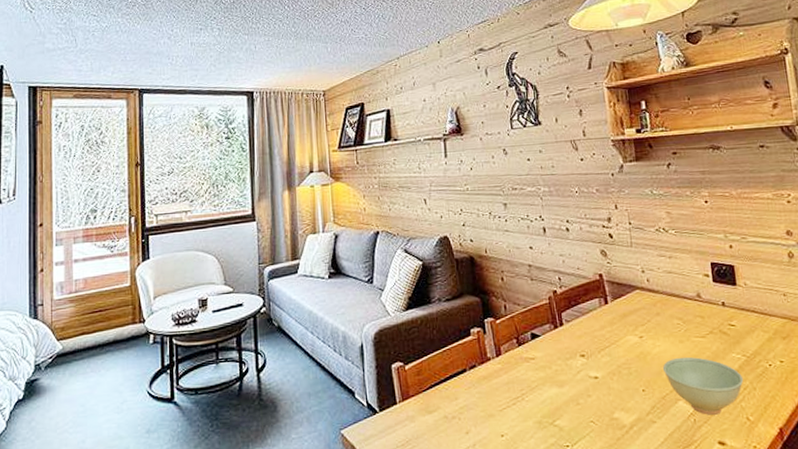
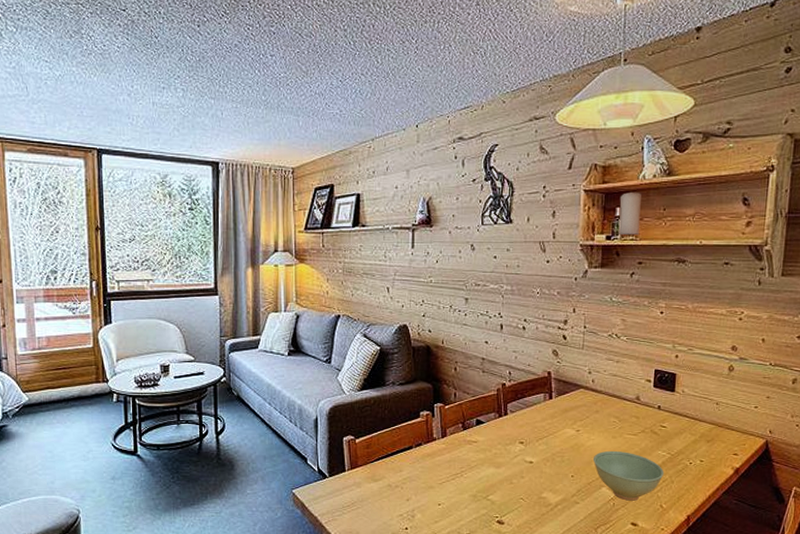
candle: none [643,84,669,128] -> present [618,191,643,236]

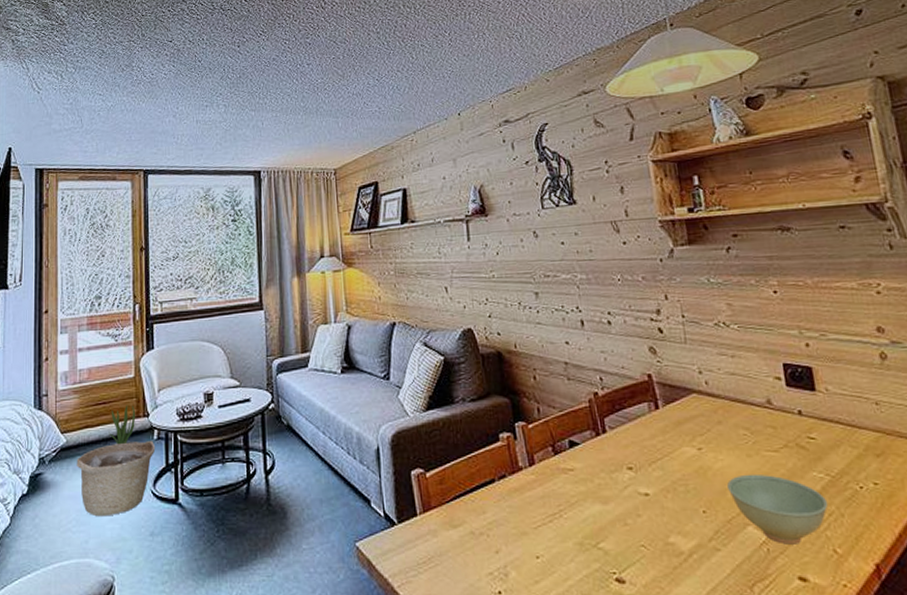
basket: none [39,403,115,463] -> present [76,441,156,517]
potted plant: none [69,371,96,405] -> present [109,404,136,445]
candle: present [618,191,643,236] -> none [695,157,728,207]

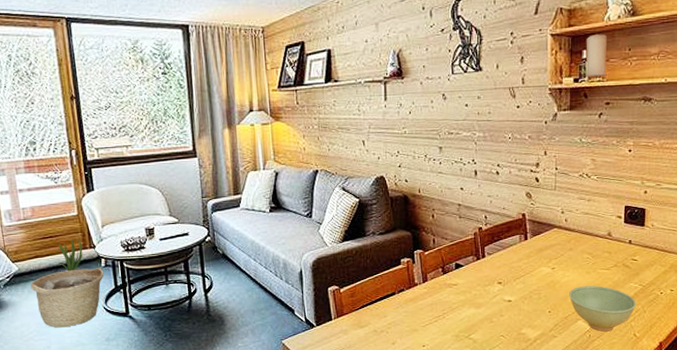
candle: none [695,157,728,207] -> present [585,33,608,78]

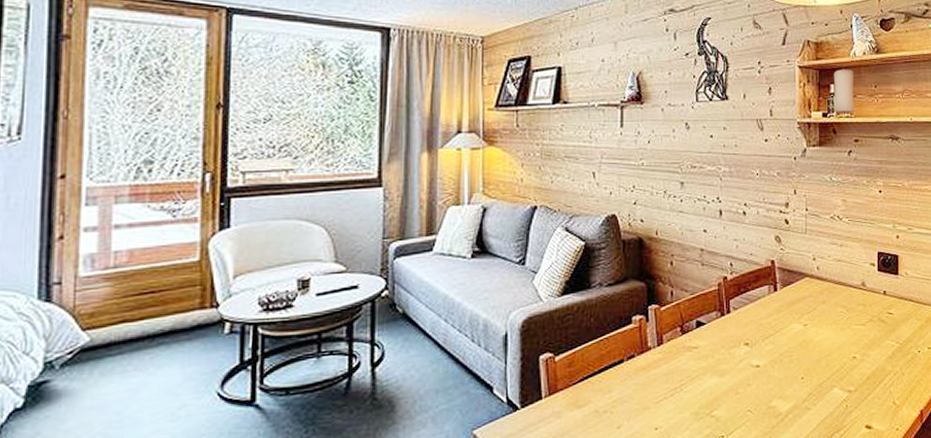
basket: present [30,268,104,328] -> none [105,336,226,428]
potted plant: present [58,238,84,272] -> none [157,293,200,342]
bowl: present [569,285,637,332] -> none [823,344,895,401]

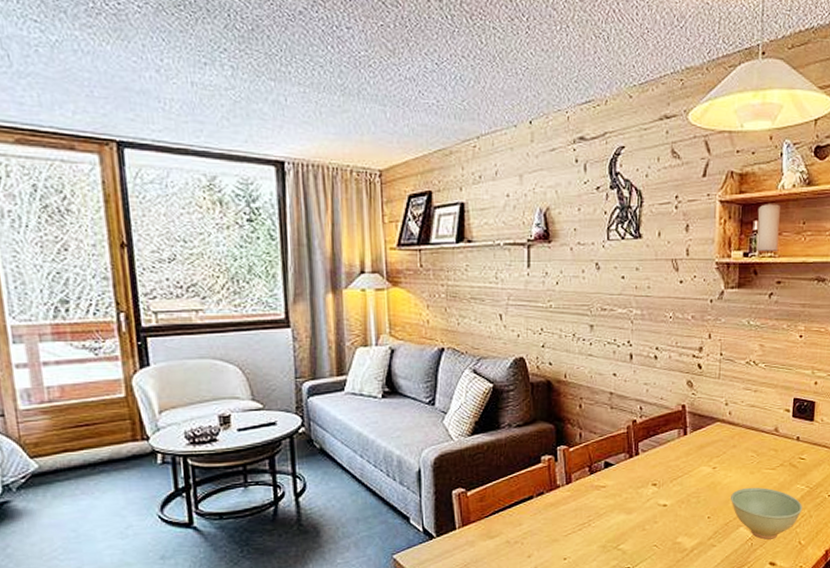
bowl: none [823,344,895,401] -> present [731,487,803,540]

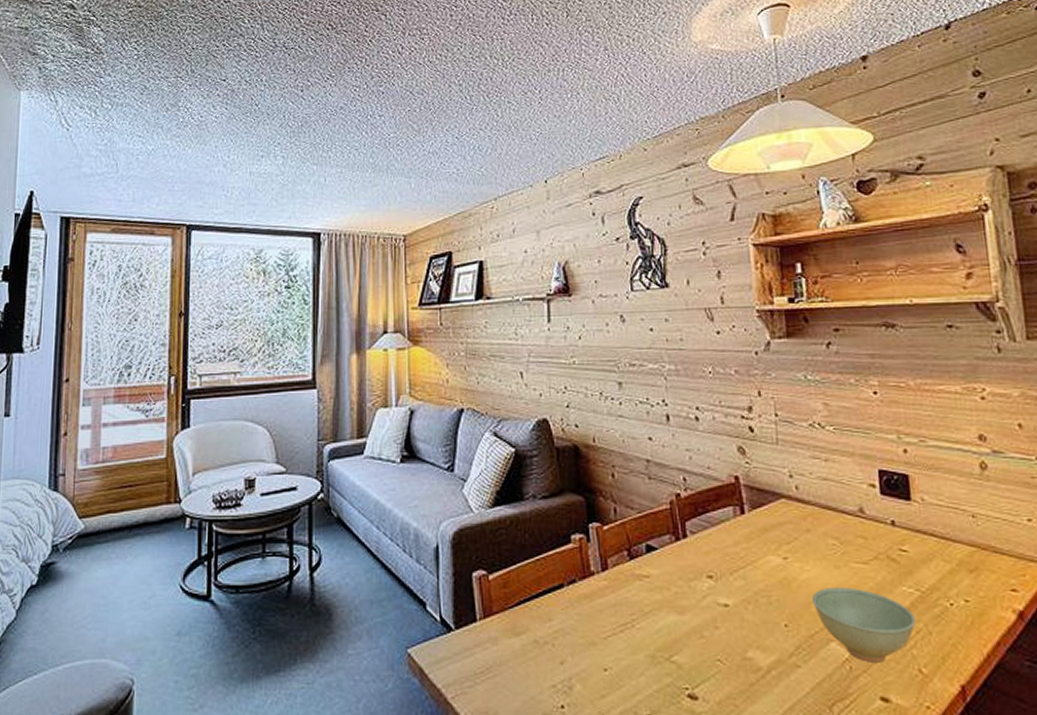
candle: present [755,202,781,252] -> none [798,243,831,297]

